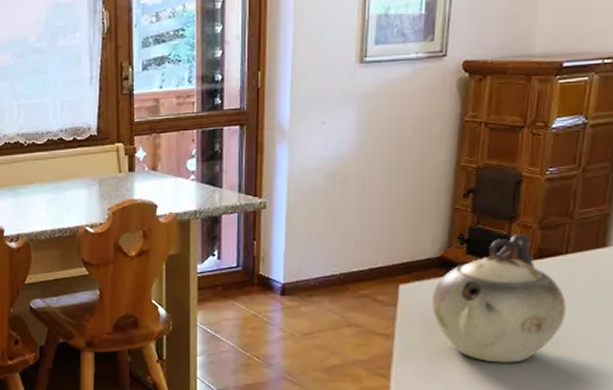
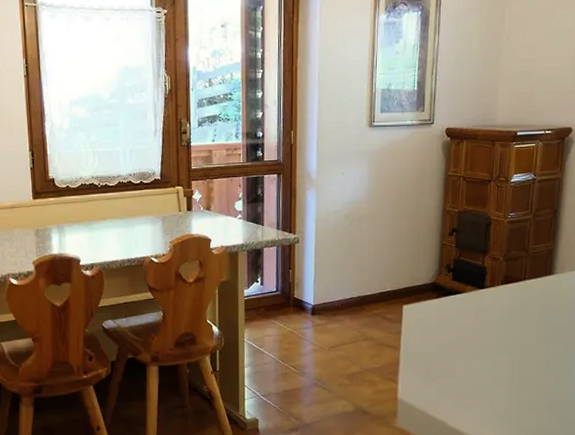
teapot: present [431,234,566,363] -> none [427,265,525,368]

